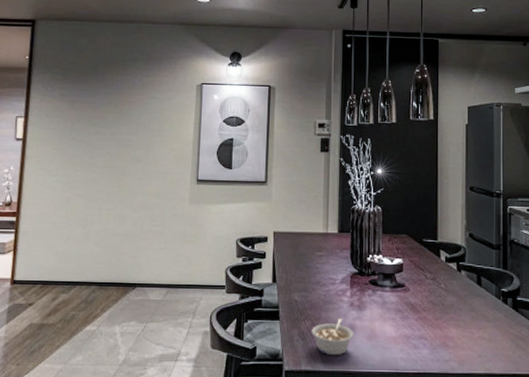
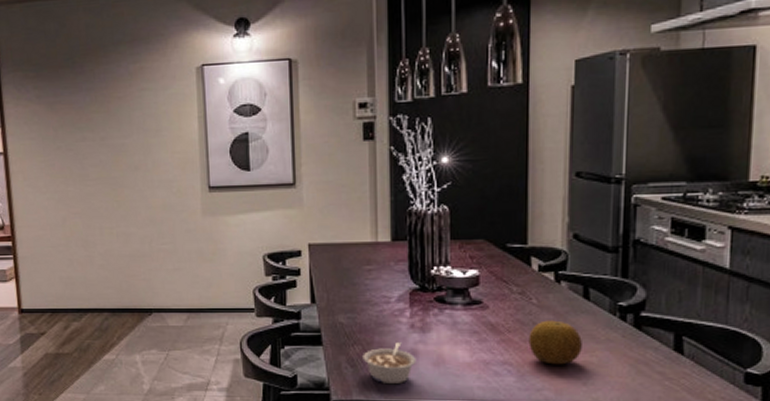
fruit: none [439,302,477,340] -> present [528,320,582,365]

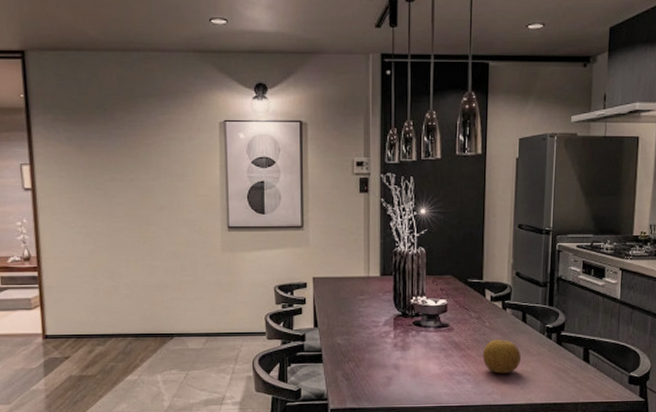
legume: present [363,342,416,385] -> none [355,359,398,394]

